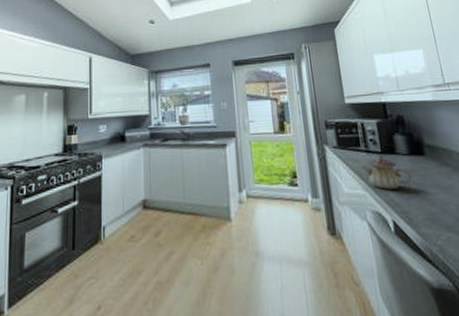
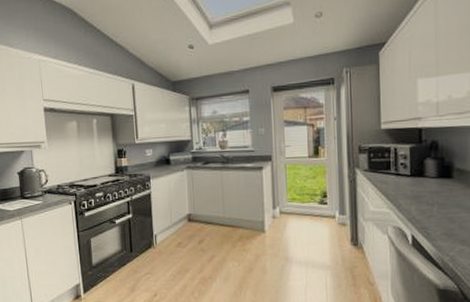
teapot: present [361,154,413,190] -> none [389,177,437,208]

